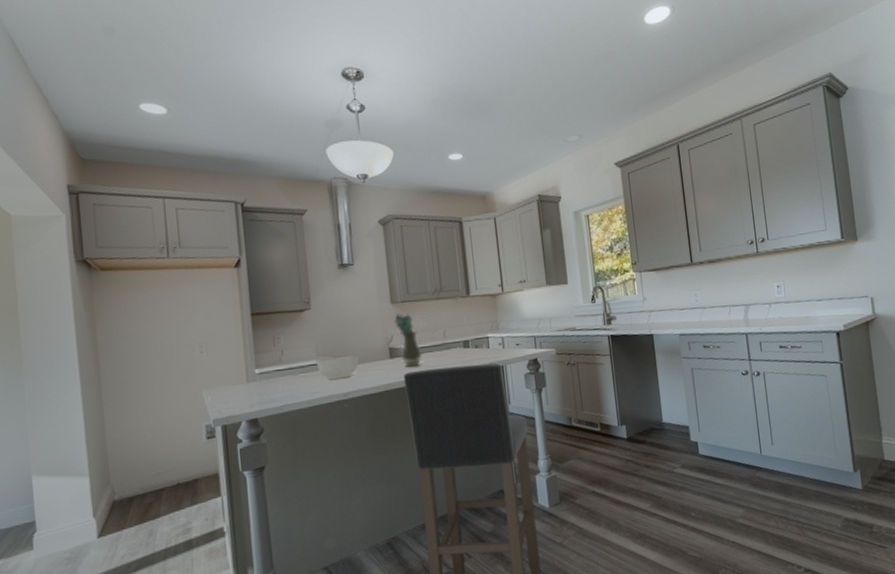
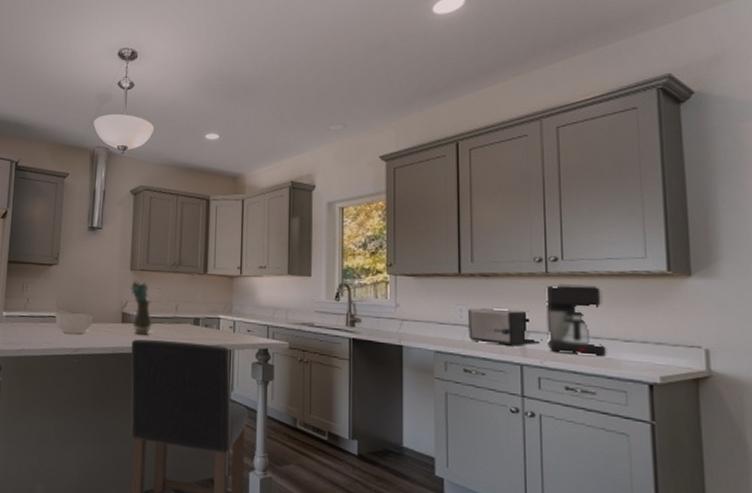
toaster: none [702,287,760,321] -> present [468,308,543,346]
coffee maker: none [758,259,805,318] -> present [546,286,605,356]

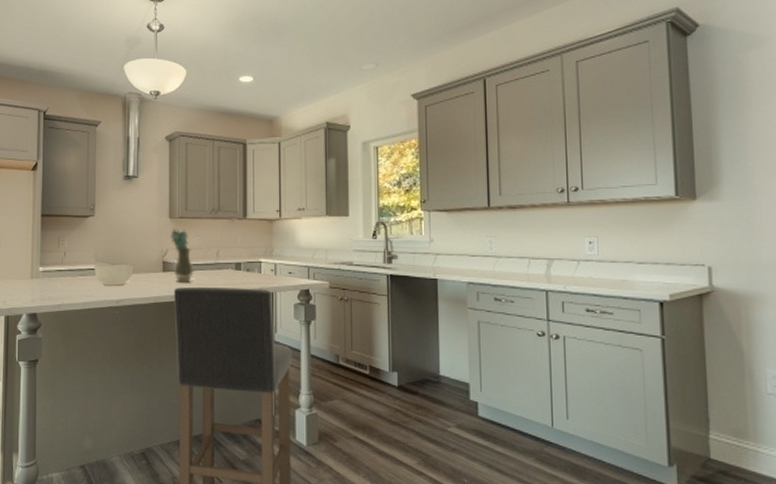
toaster: present [468,308,543,346] -> none [498,239,565,274]
coffee maker: present [546,286,605,356] -> none [568,214,621,278]

